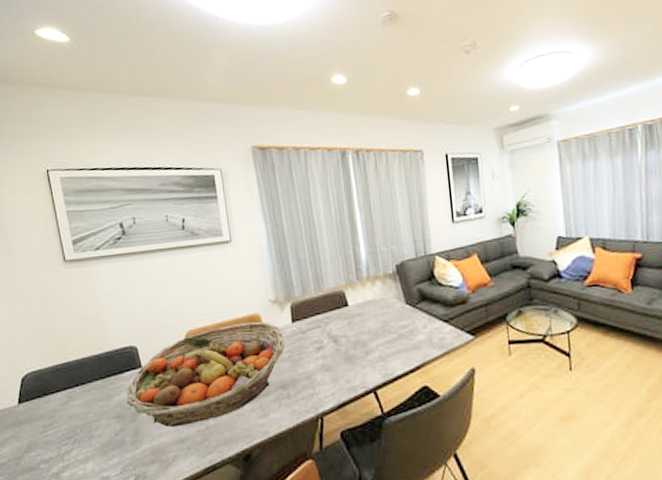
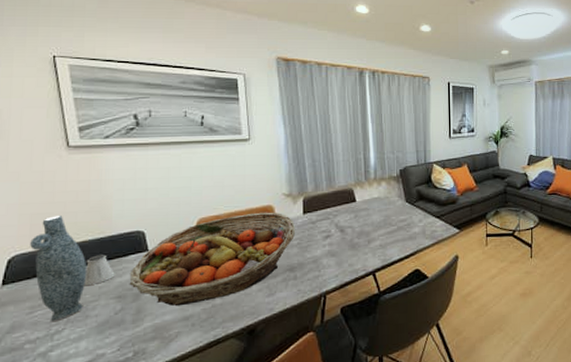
vase: none [39,331,89,442] -> present [30,215,88,322]
saltshaker: none [86,372,113,405] -> present [84,255,115,286]

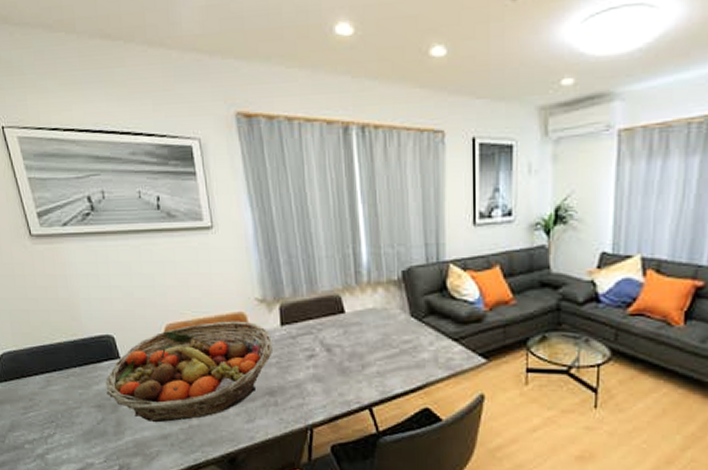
vase: present [30,215,88,322] -> none [13,312,68,425]
saltshaker: present [84,255,115,286] -> none [64,359,92,392]

